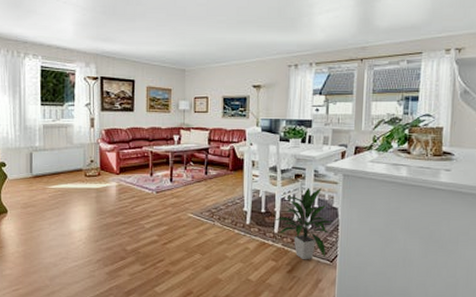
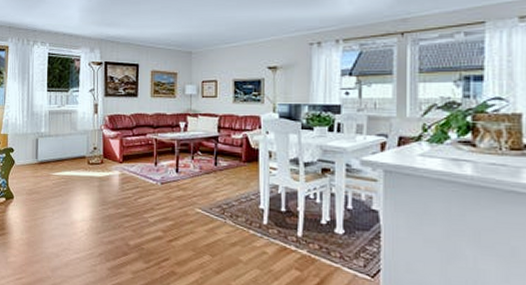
indoor plant: present [275,187,333,260] -> none [298,184,372,273]

